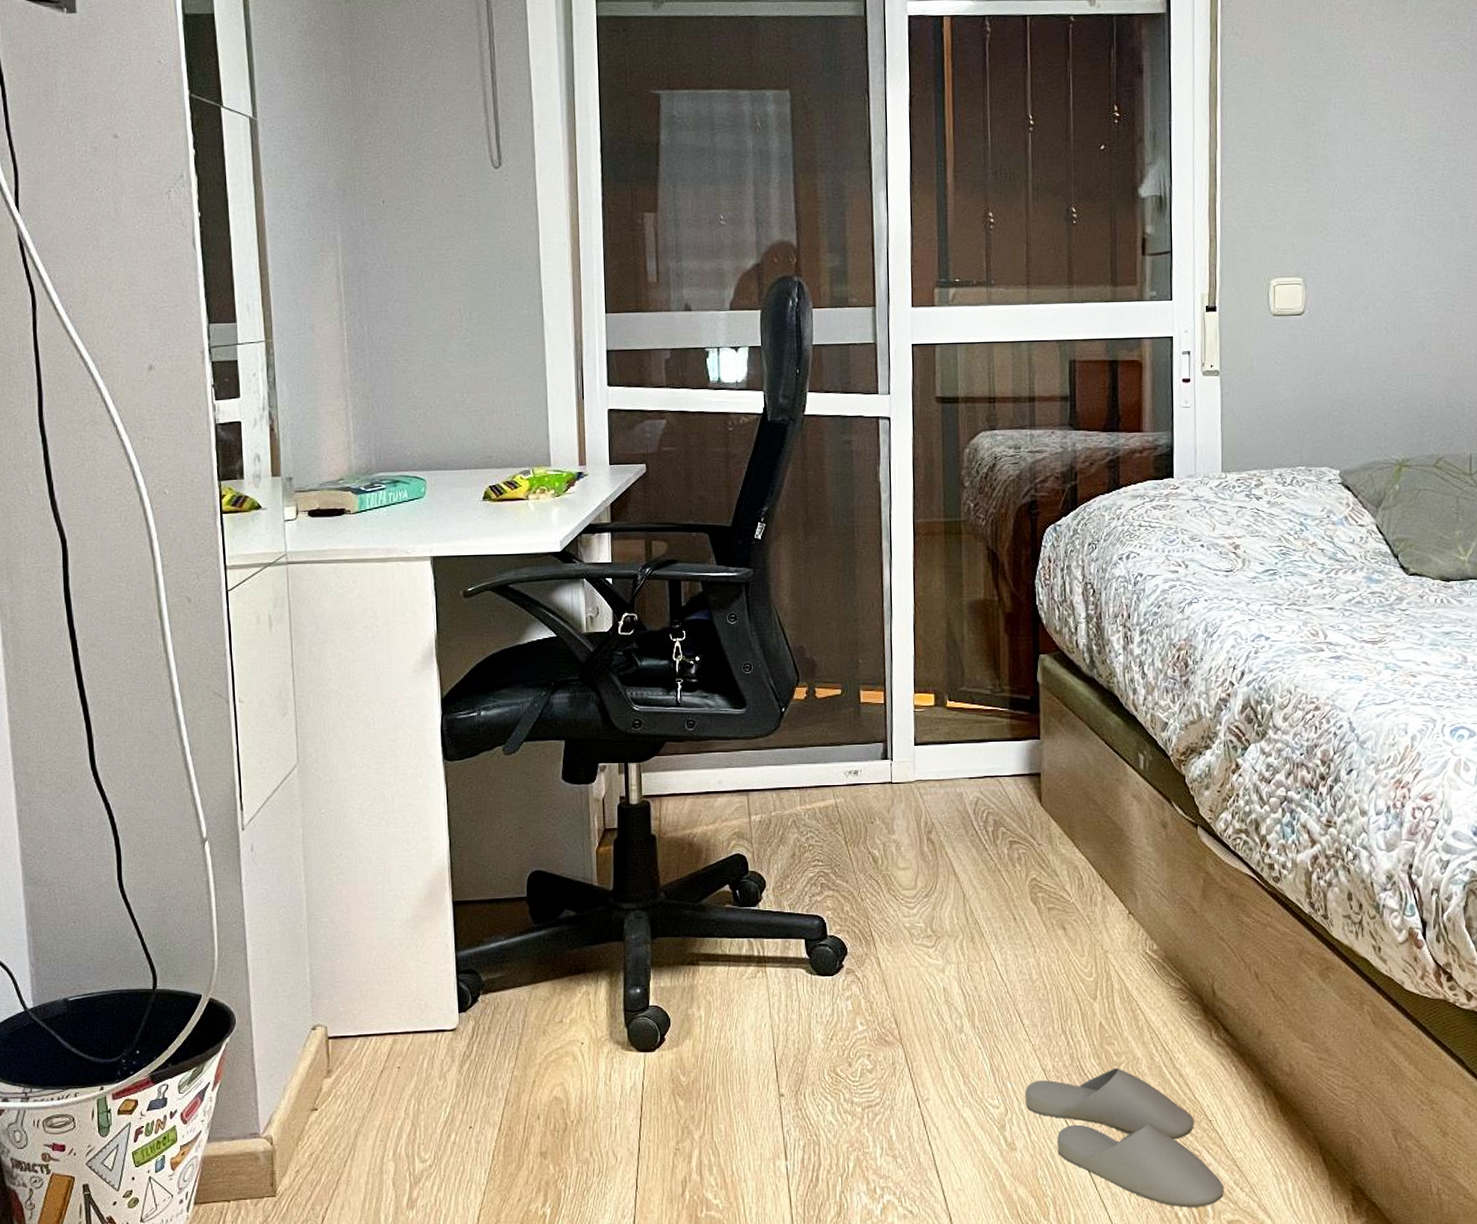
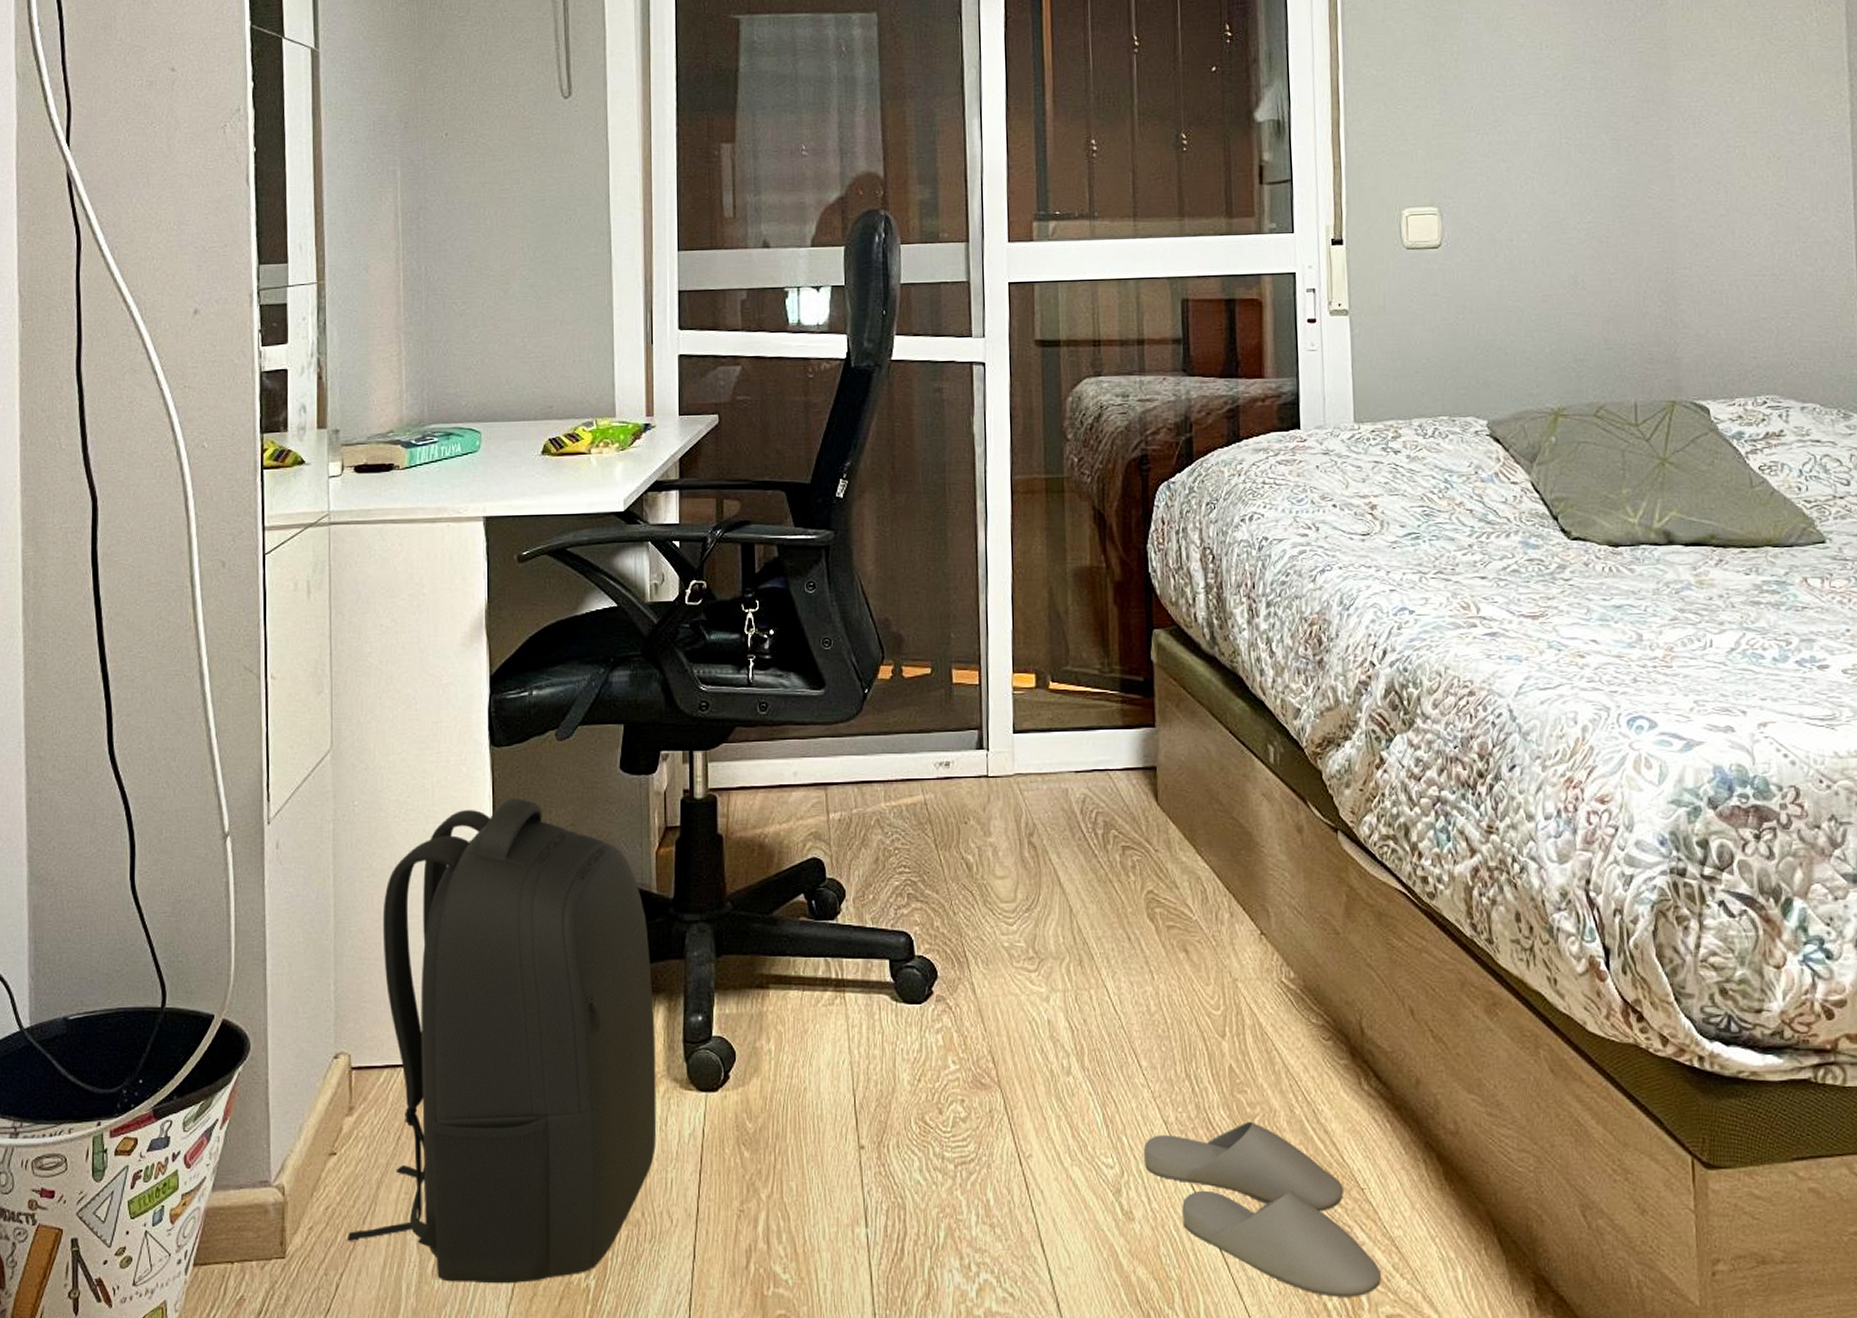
backpack: none [331,805,602,1213] -> present [348,797,657,1284]

